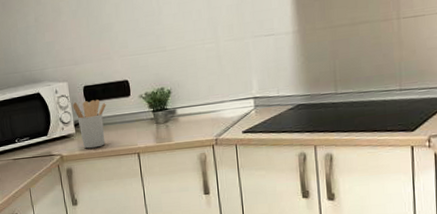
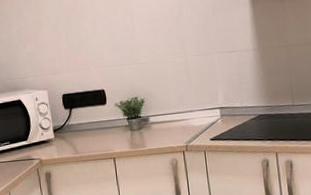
utensil holder: present [72,99,106,149] -> none [52,107,84,153]

